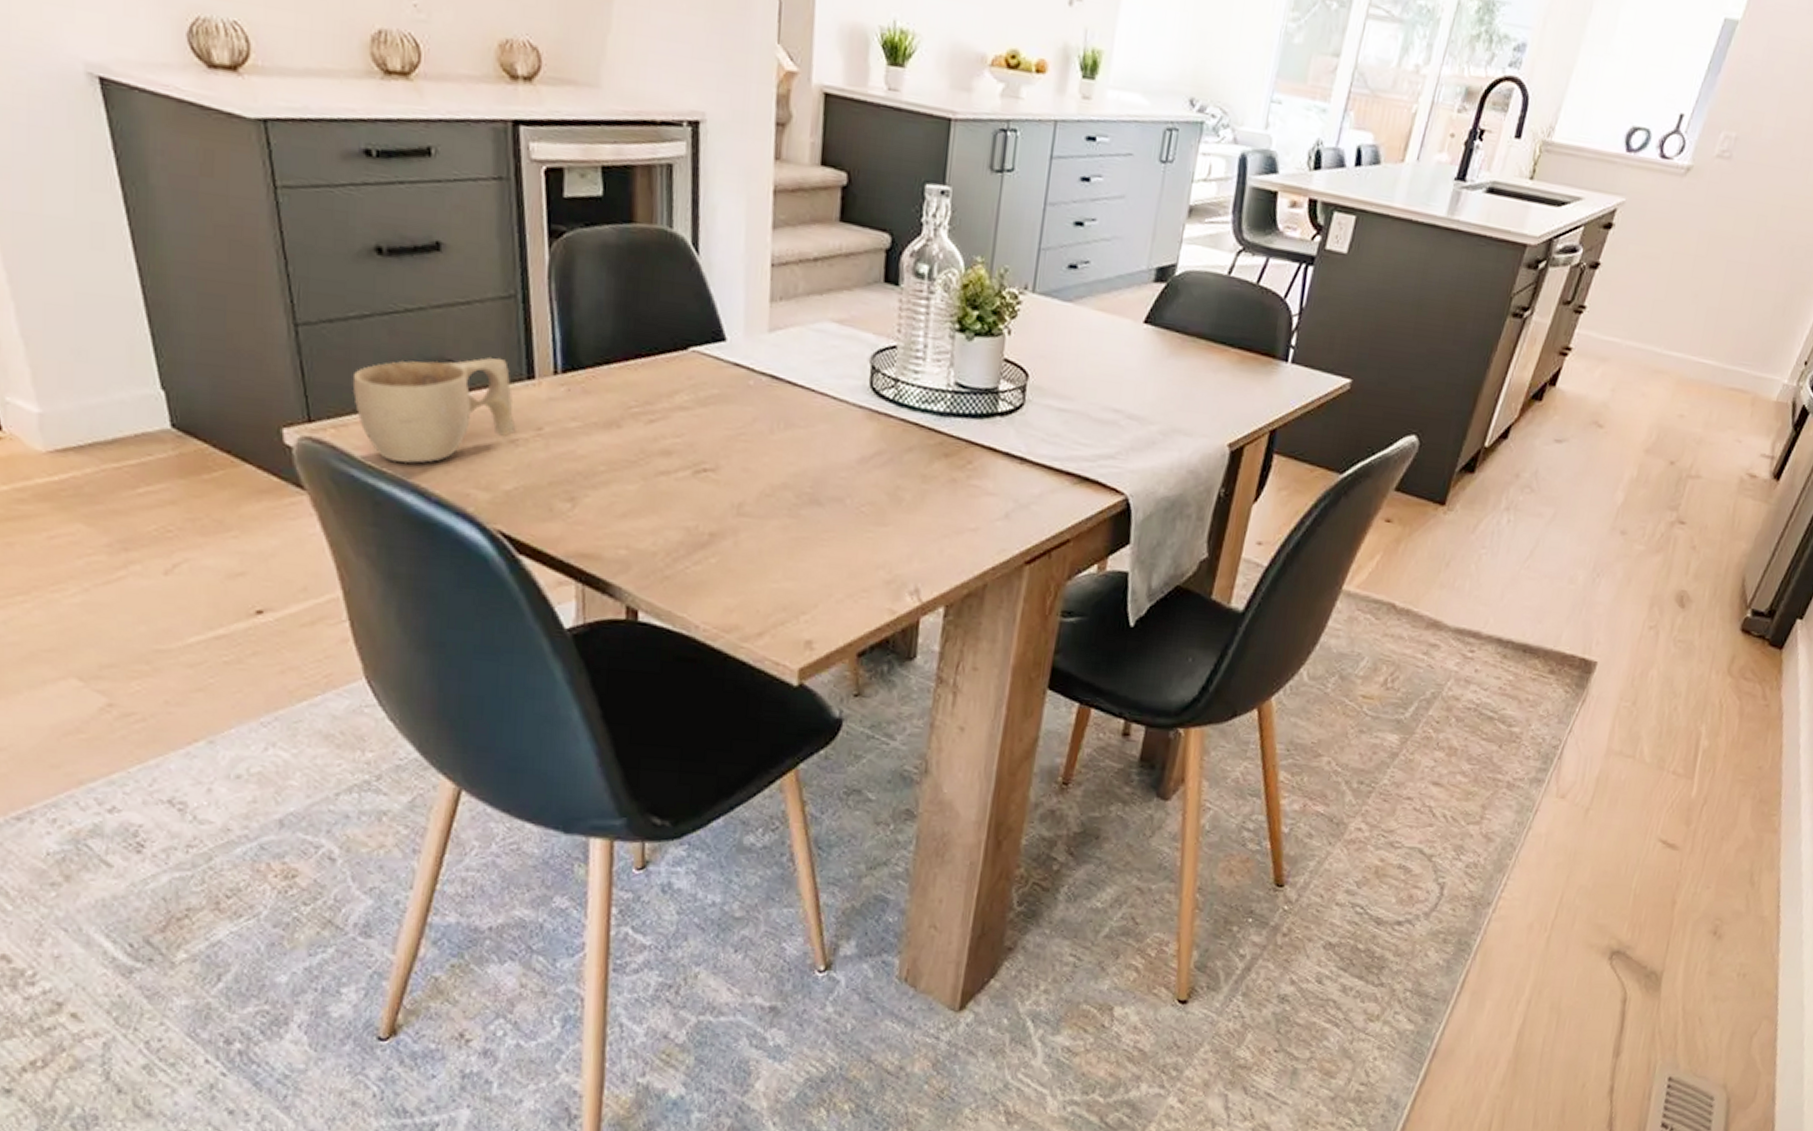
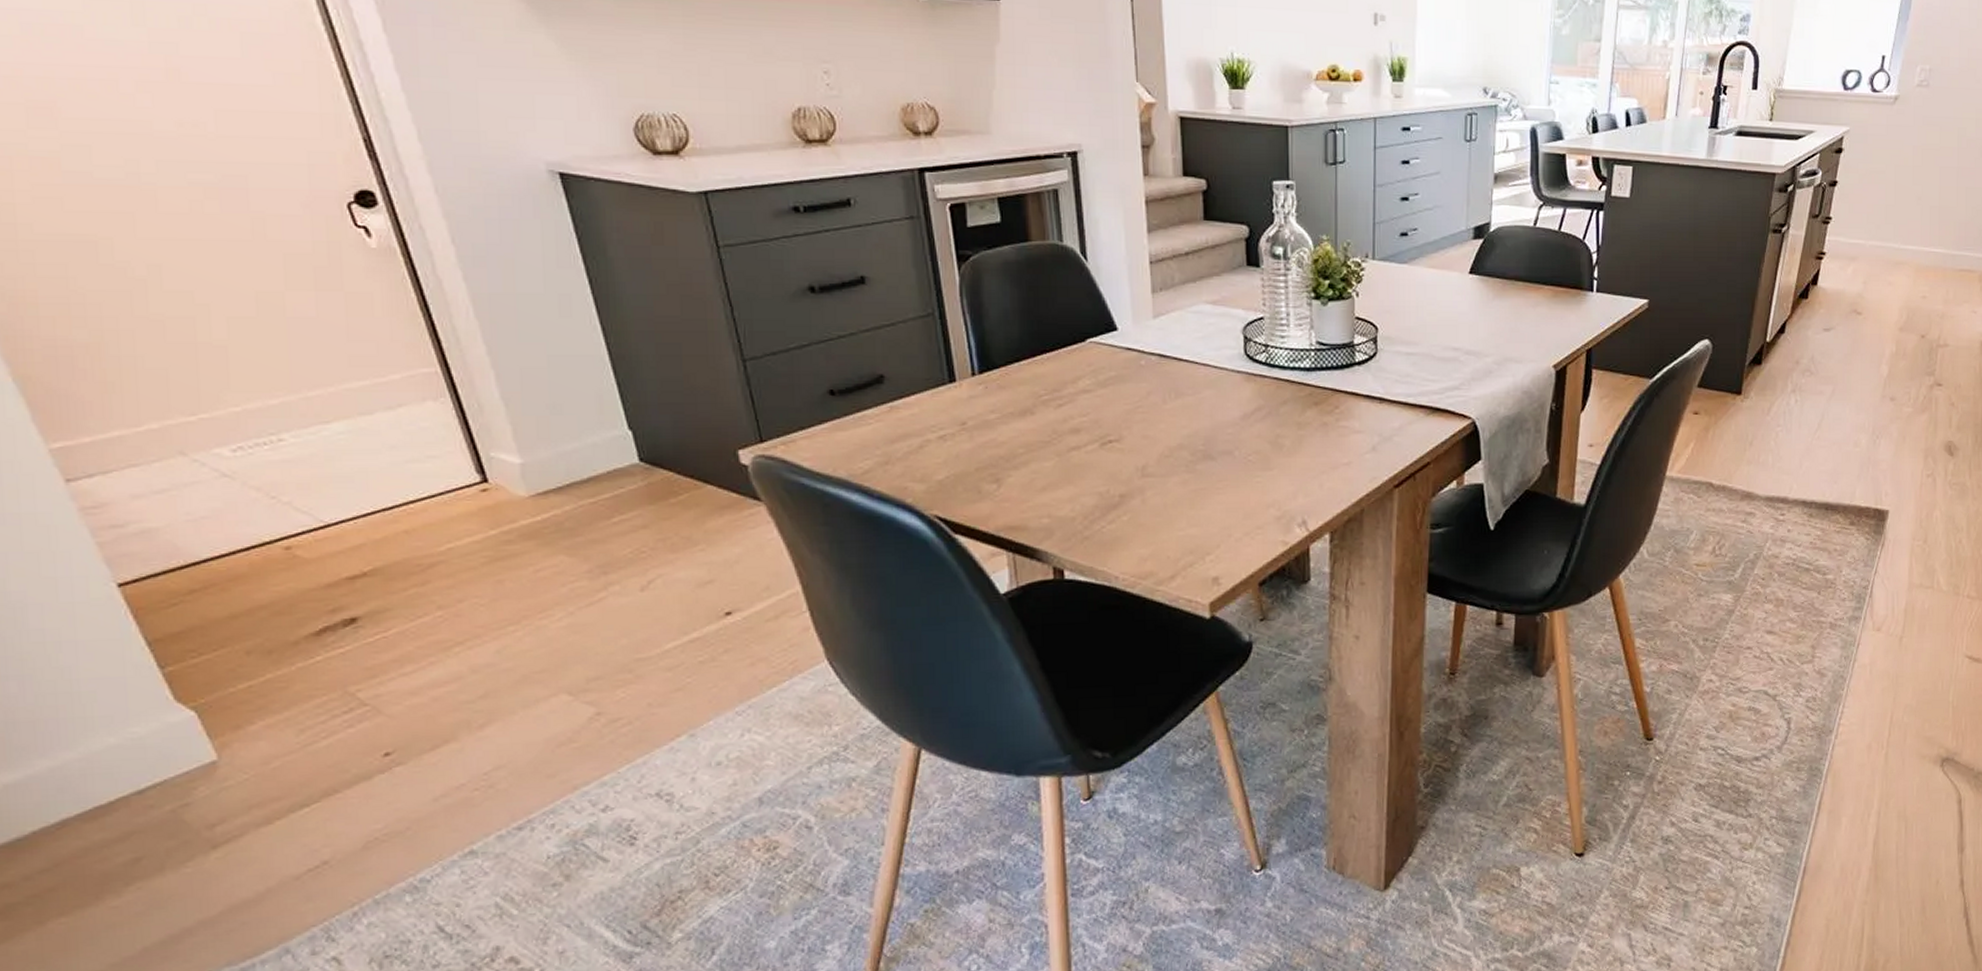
cup: present [352,358,516,463] -> none [796,369,943,467]

